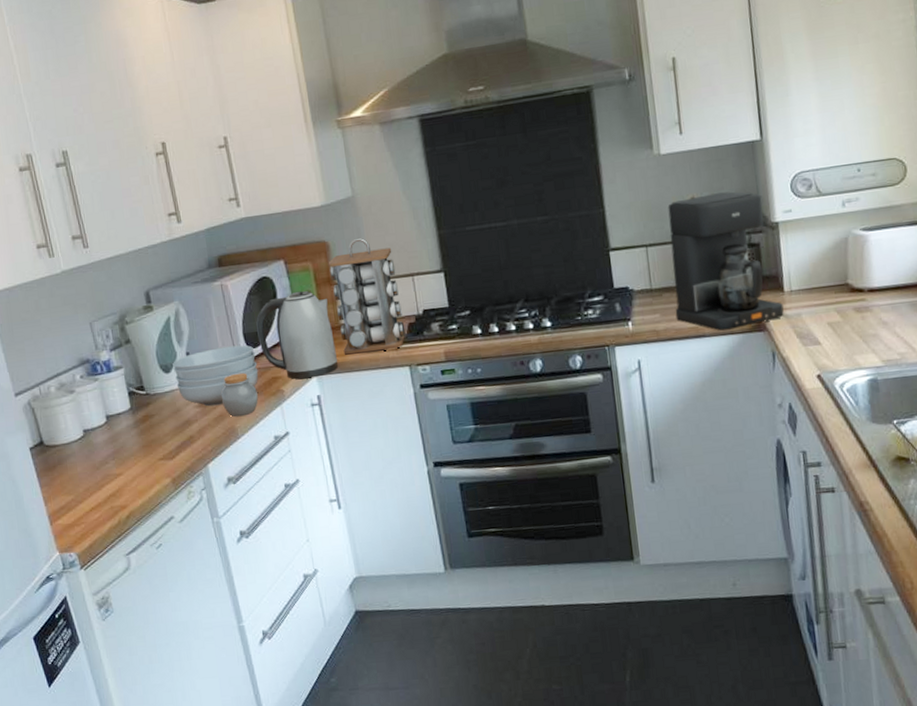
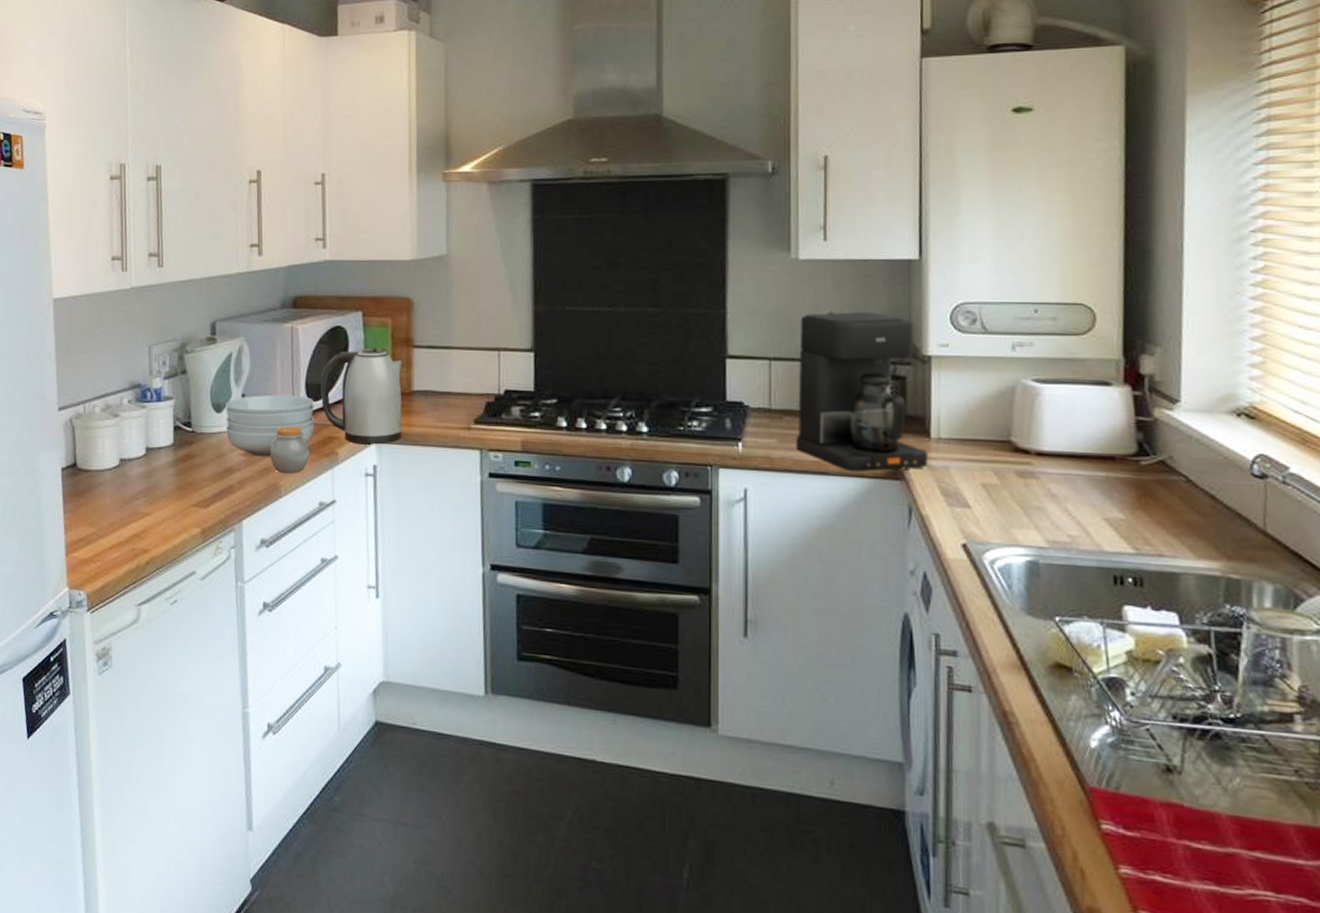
spice rack: present [328,237,406,355] -> none [409,300,482,429]

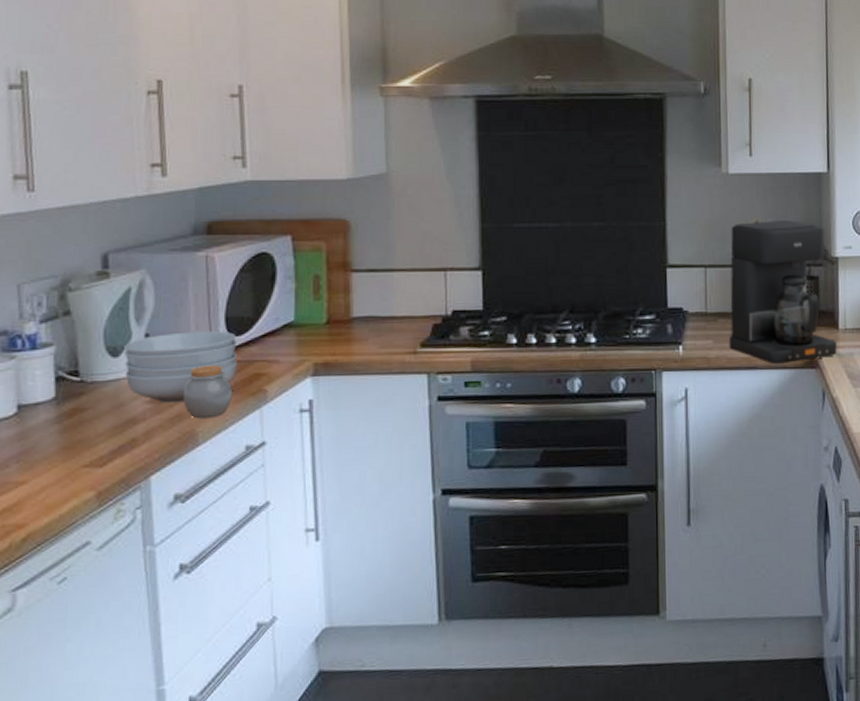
kettle: present [320,347,403,445] -> none [244,274,342,379]

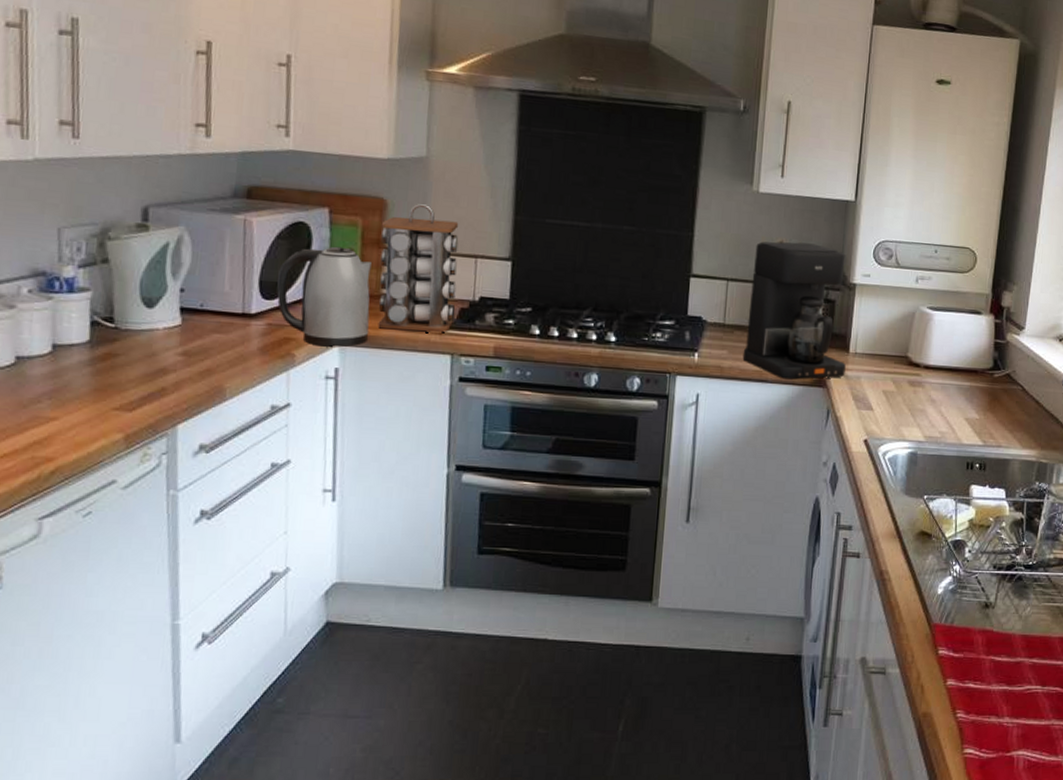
bowl: present [123,331,238,403] -> none [158,290,270,358]
jar: present [182,364,234,419] -> none [212,324,263,376]
kettle: none [244,274,342,379] -> present [277,246,371,348]
spice rack: none [346,220,429,355] -> present [378,203,459,333]

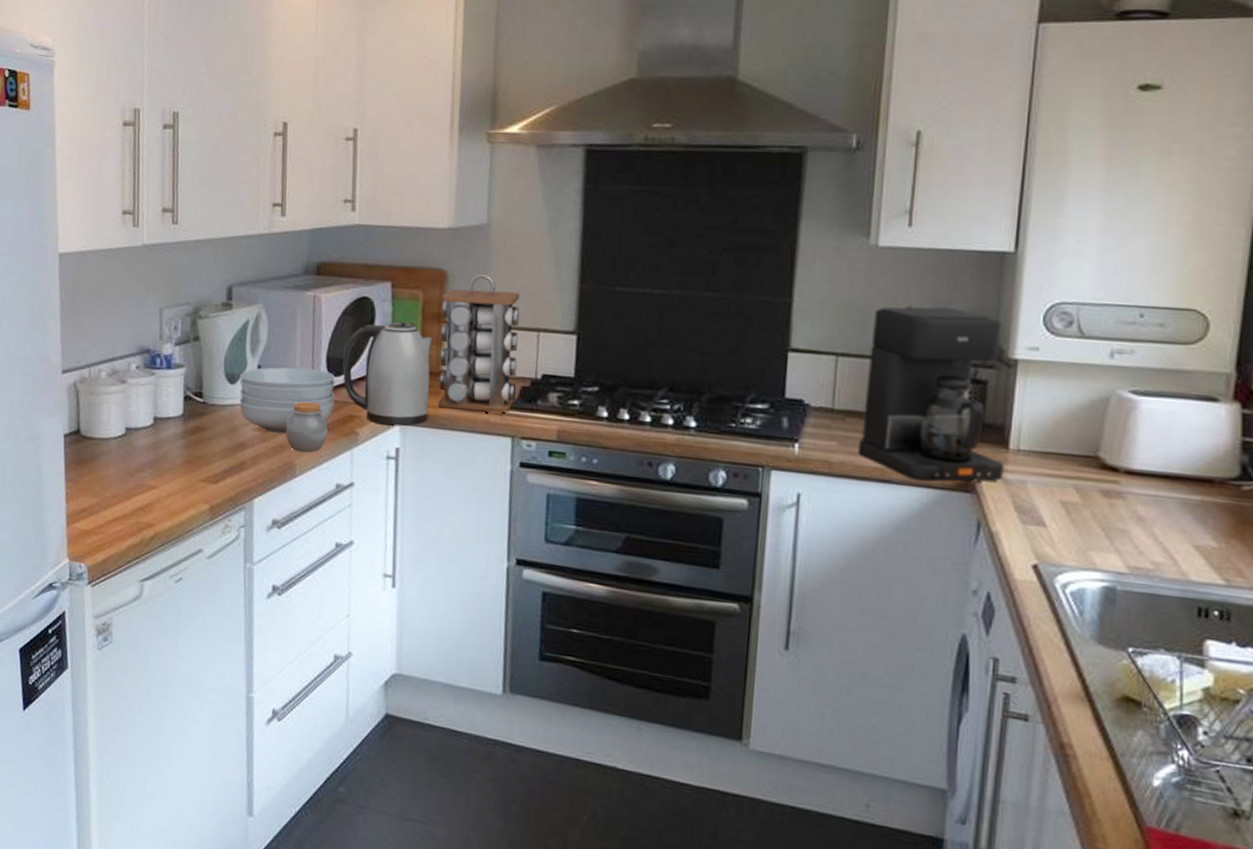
bowl: none [158,290,270,358] -> present [239,367,336,434]
jar: none [212,324,263,376] -> present [285,401,329,453]

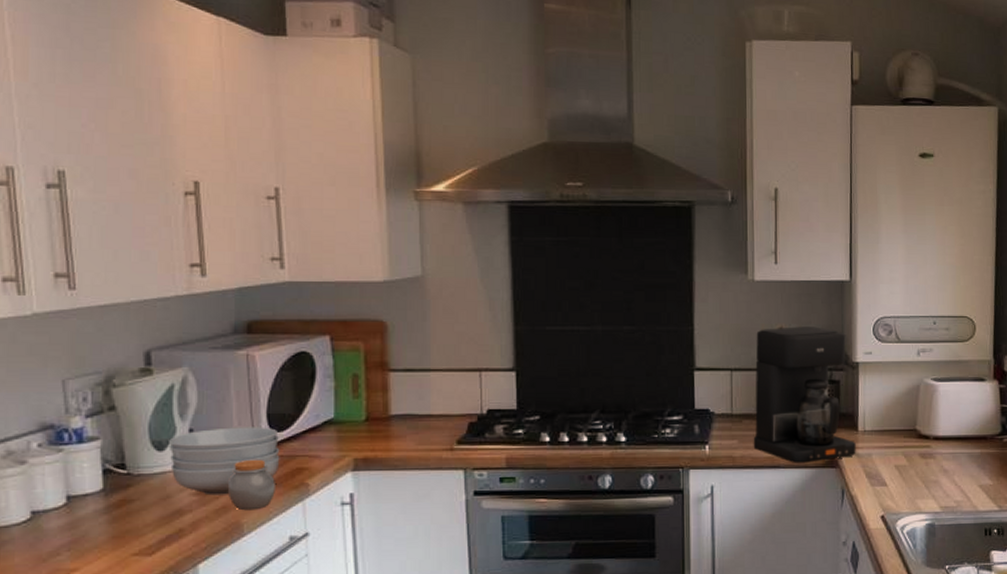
kettle: present [342,321,432,427] -> none [285,373,381,473]
spice rack: present [437,273,520,414] -> none [383,322,464,451]

